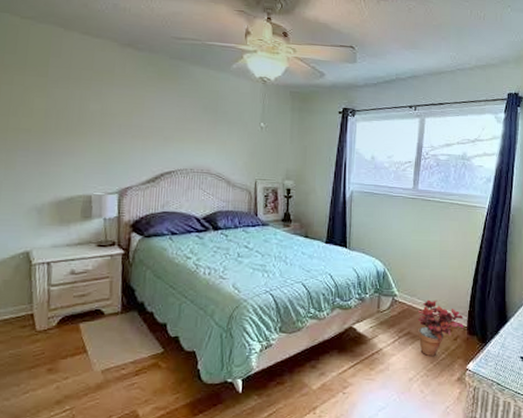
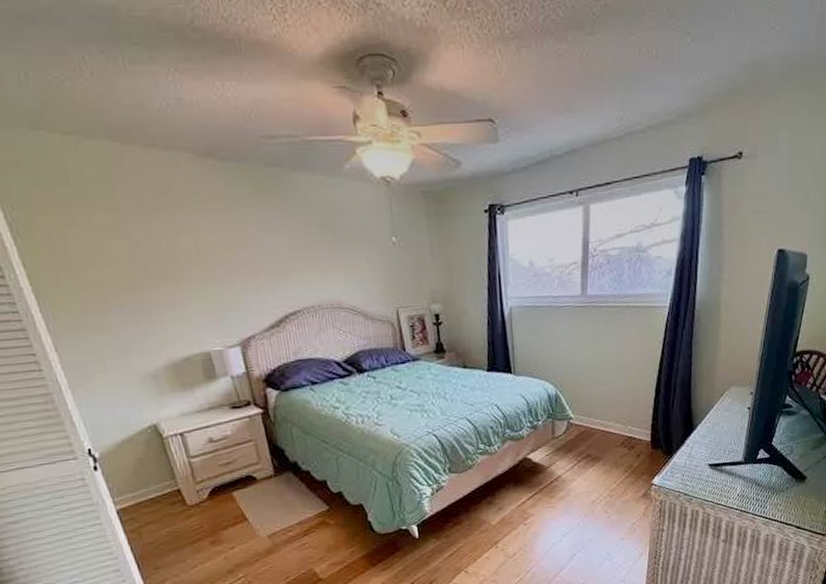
potted plant: present [418,299,463,357] -> none [597,417,647,477]

